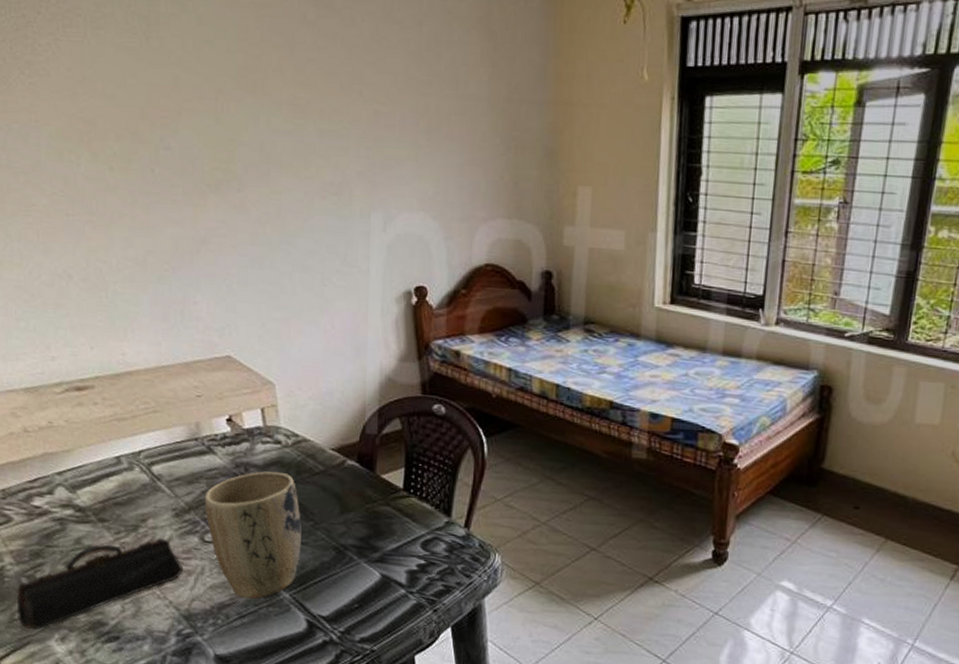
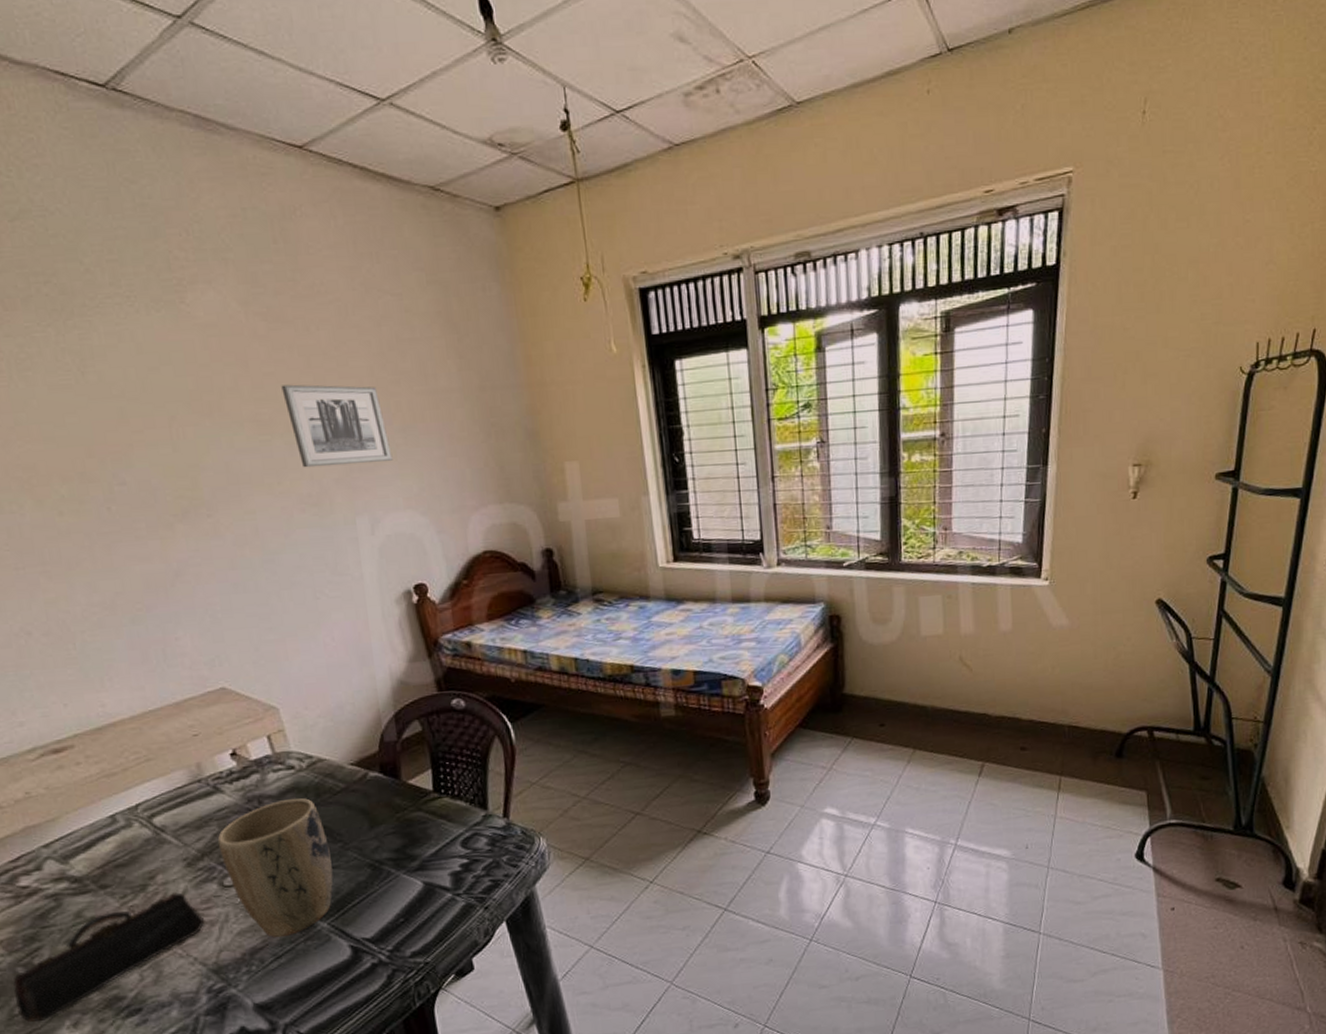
wall art: none [321,72,414,161] -> present [281,384,393,468]

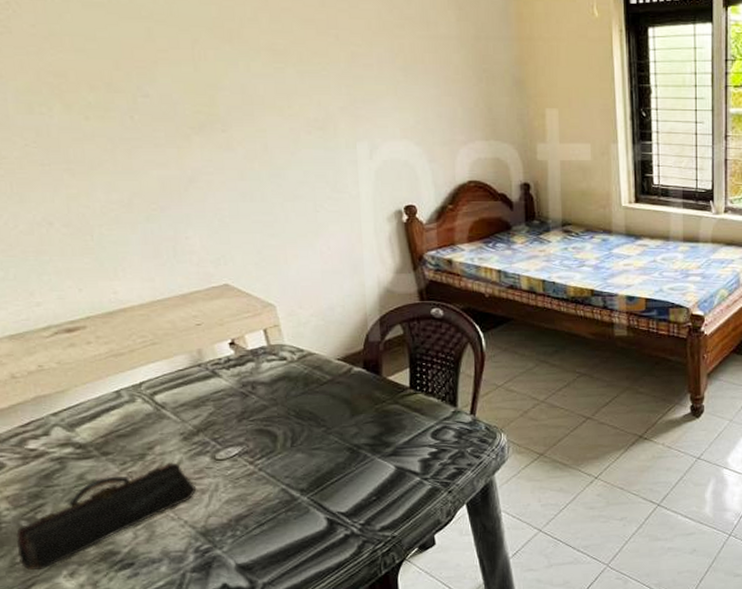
plant pot: present [217,798,334,938] -> none [212,385,315,508]
wall art: present [281,384,393,468] -> none [297,20,393,96]

